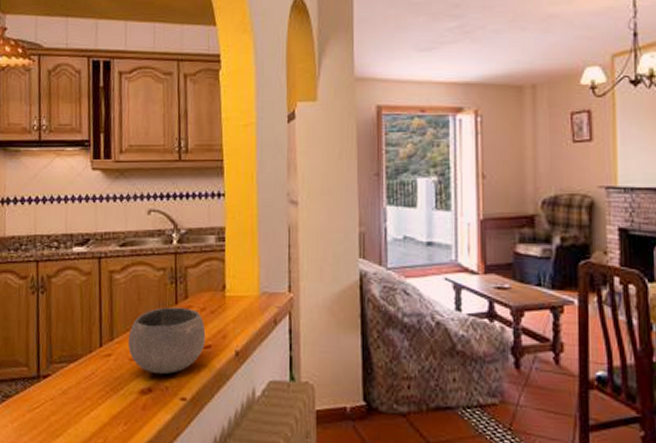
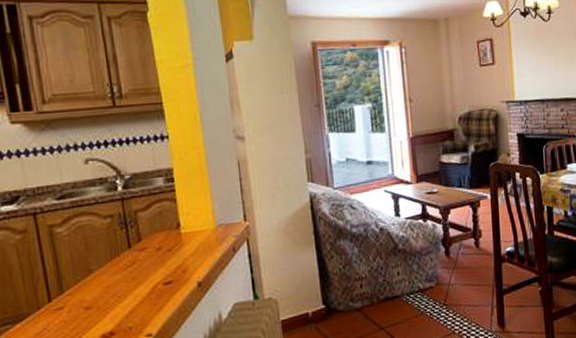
bowl: present [127,307,206,374] -> none [80,250,166,317]

